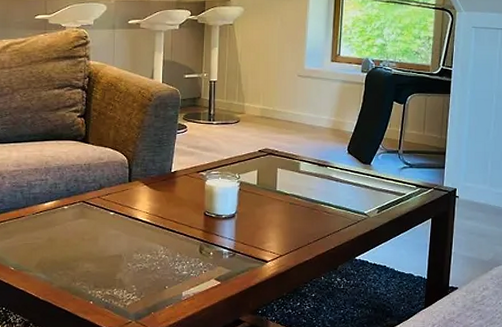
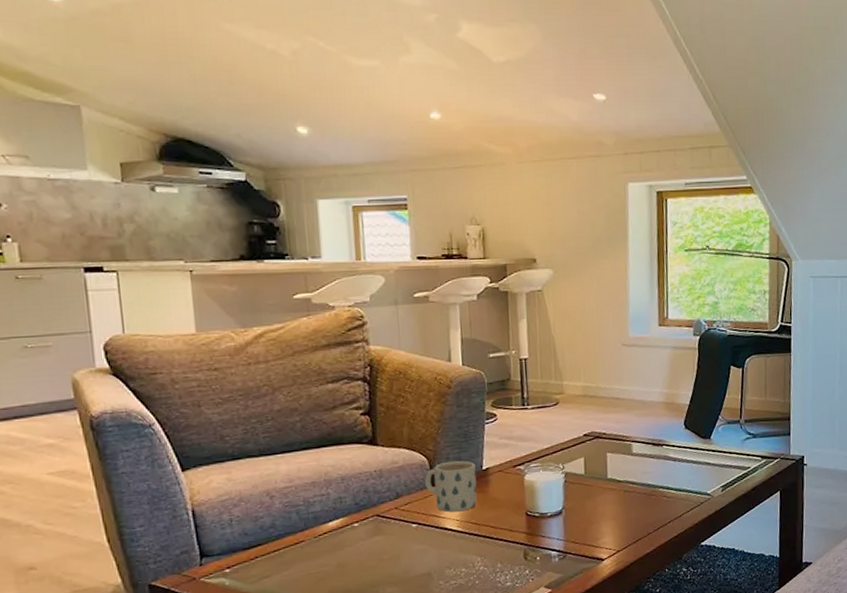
mug: none [124,162,166,206] -> present [425,460,477,512]

